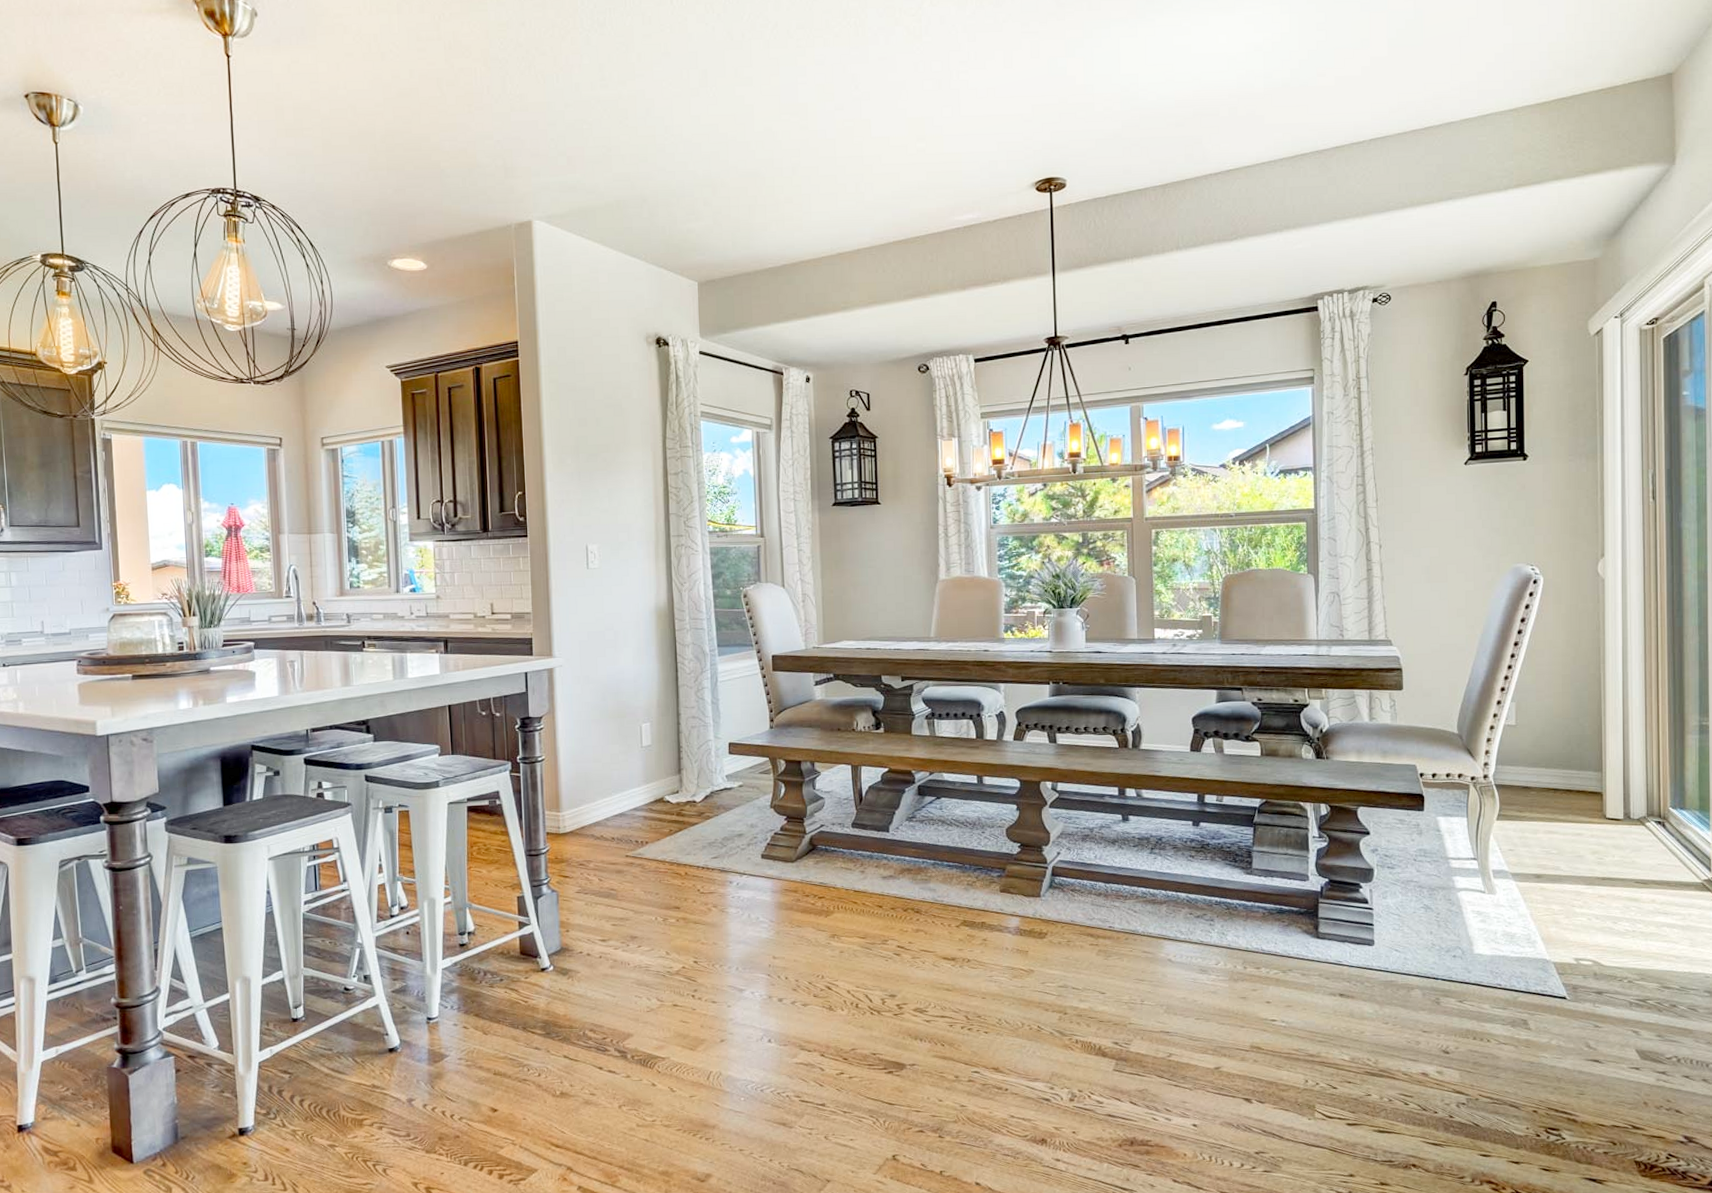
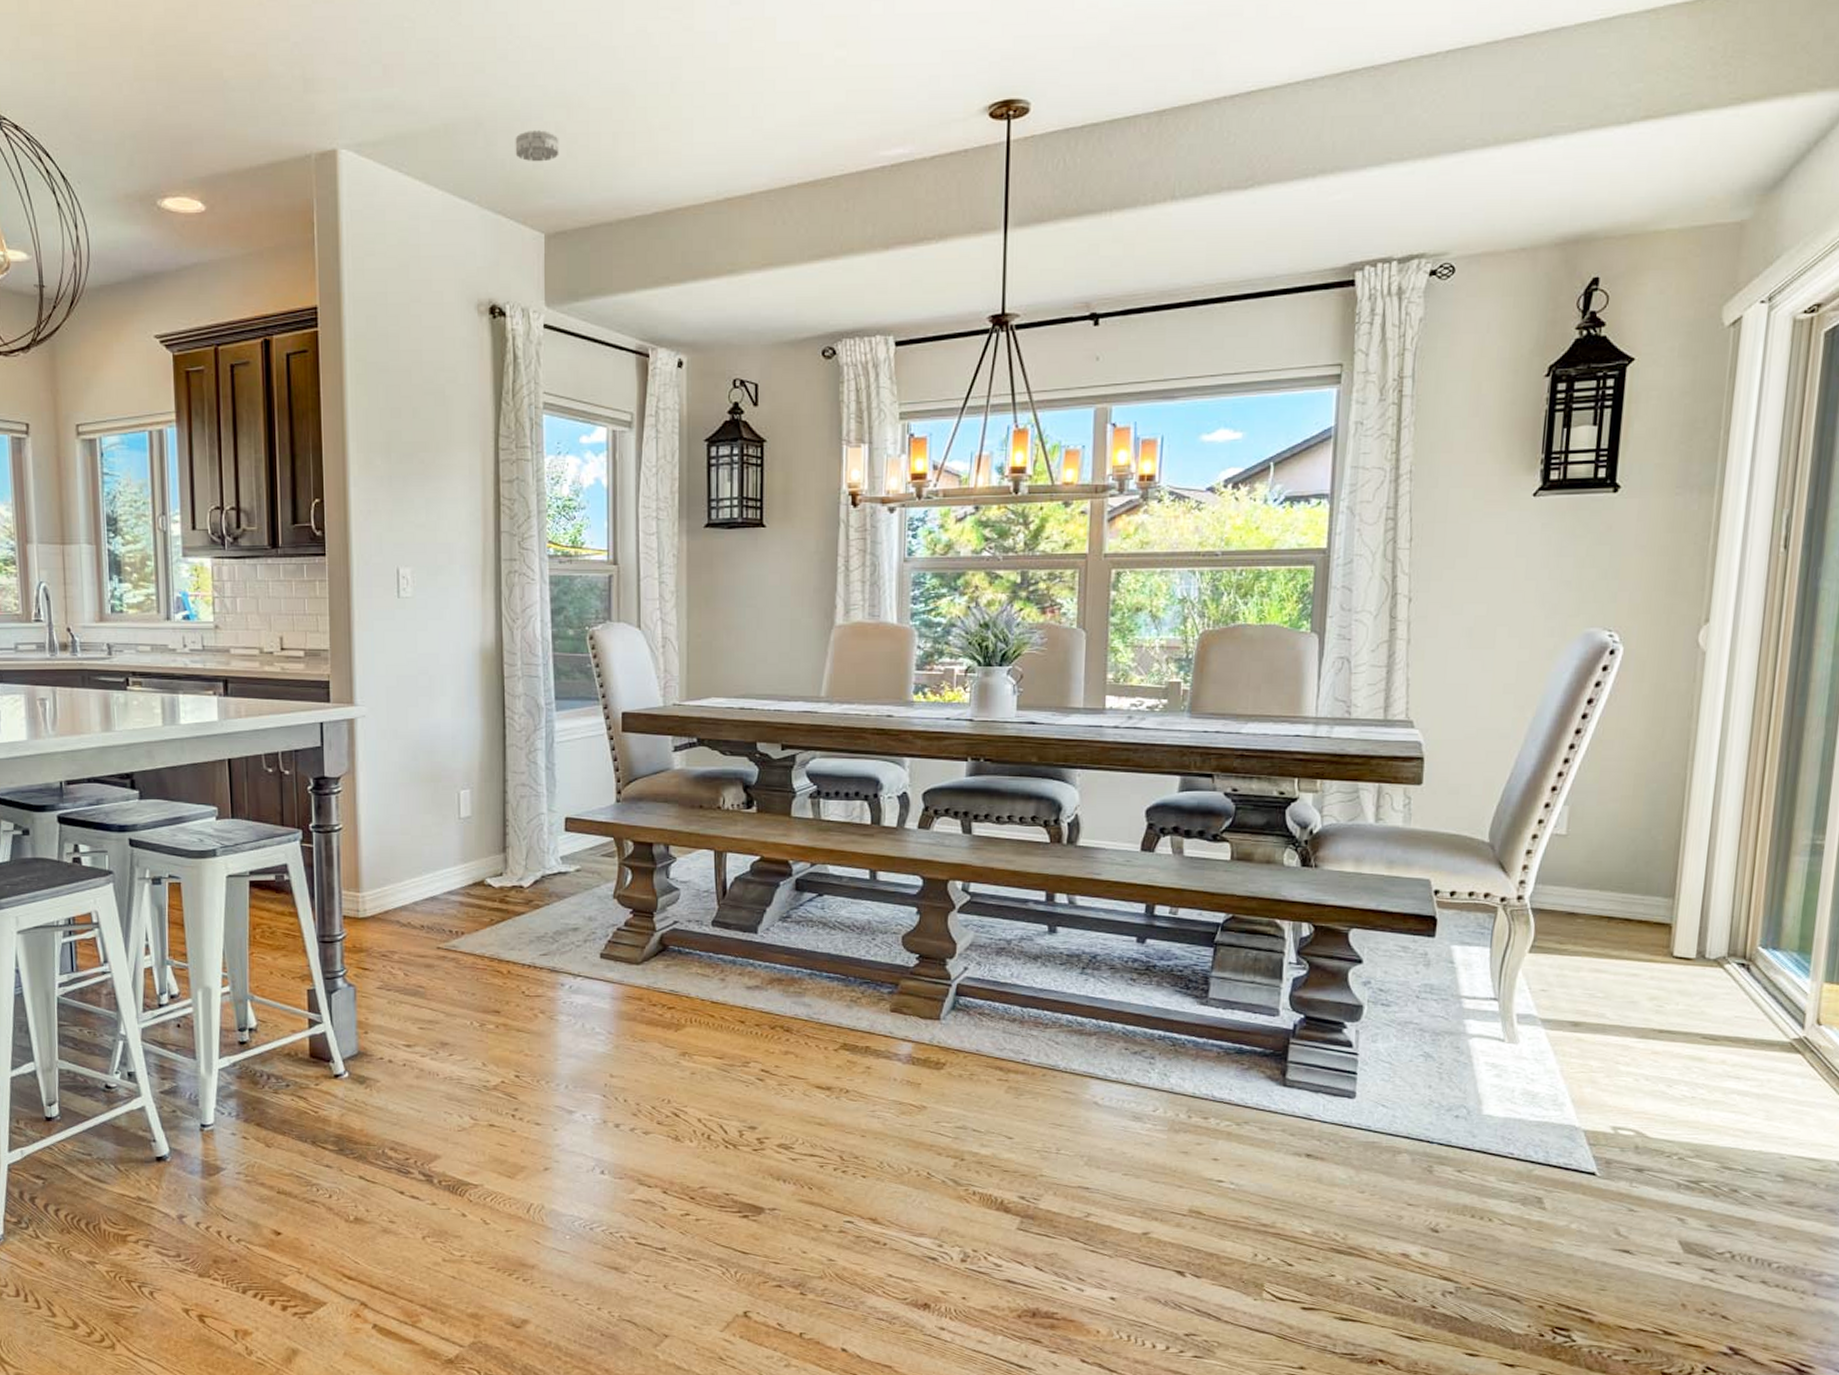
smoke detector: none [672,204,708,228] -> present [515,130,559,162]

